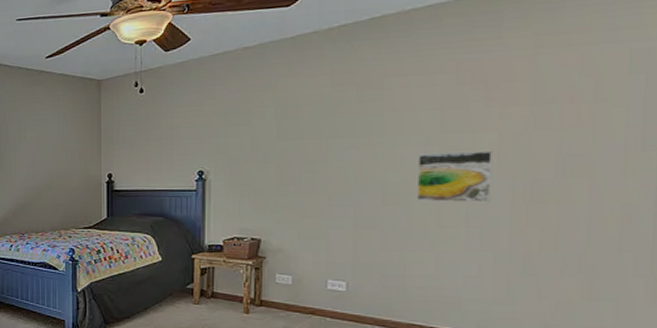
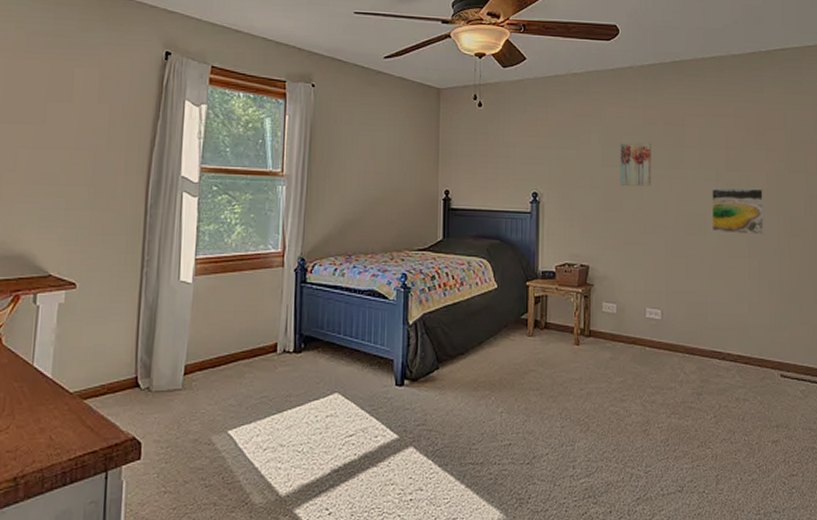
wall art: none [299,111,339,158] -> present [620,142,651,186]

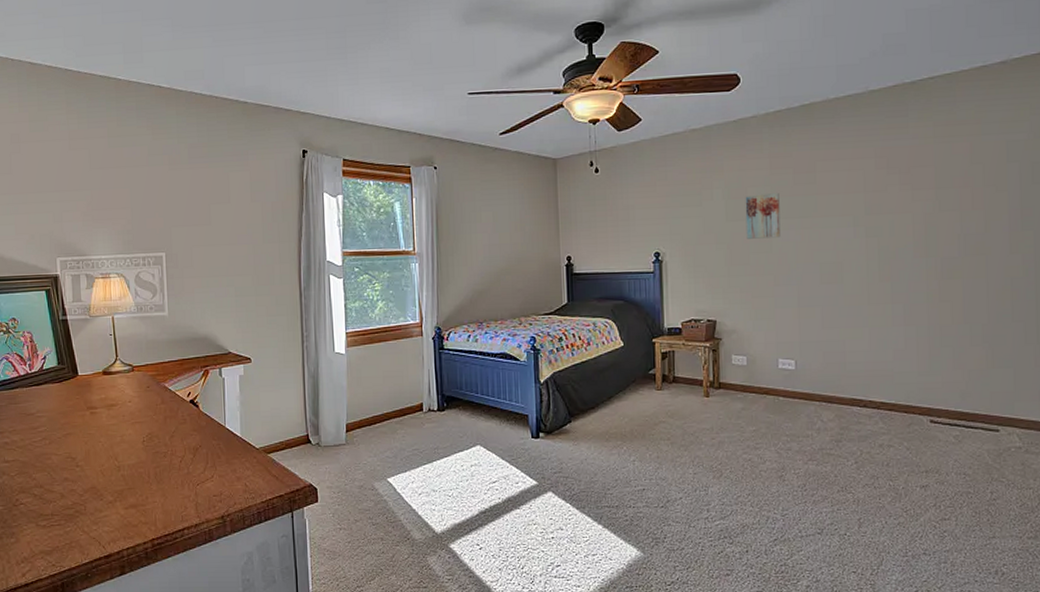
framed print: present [711,188,764,236] -> none [848,230,910,280]

